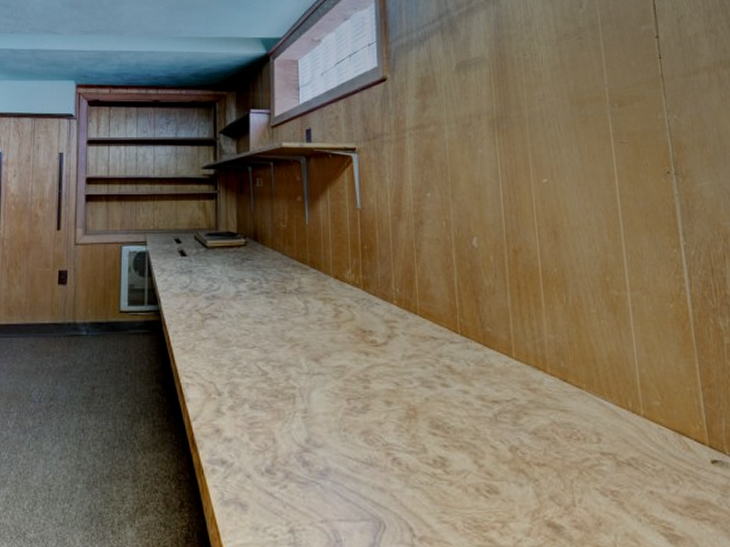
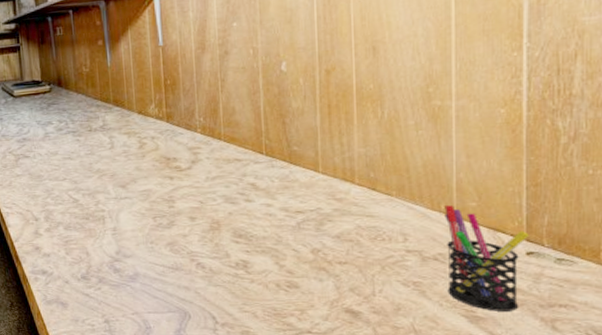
pen holder: none [632,403,712,530] -> present [444,205,529,311]

